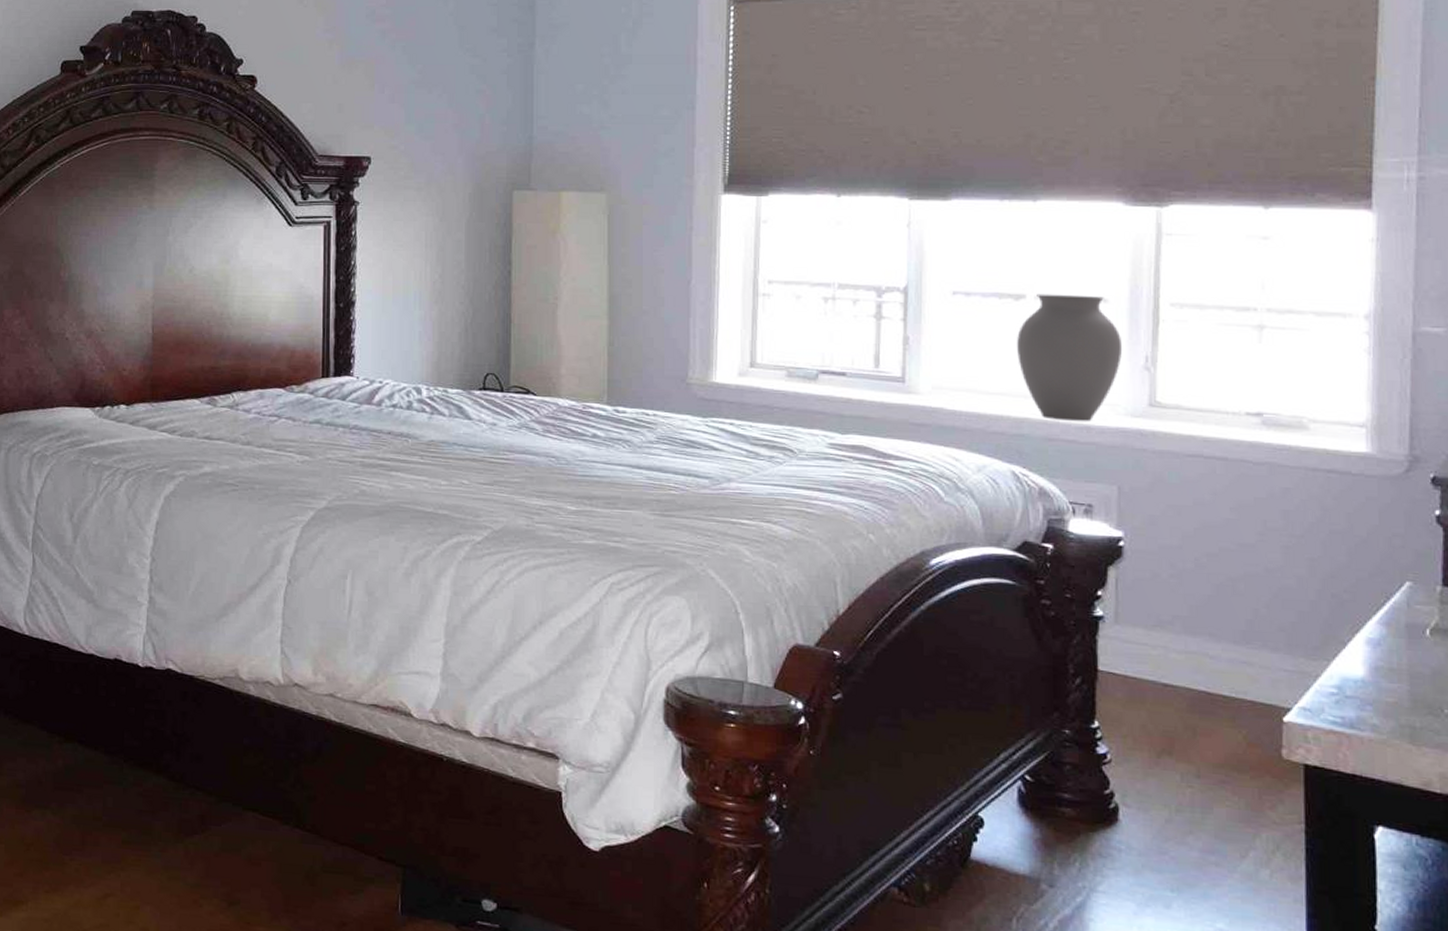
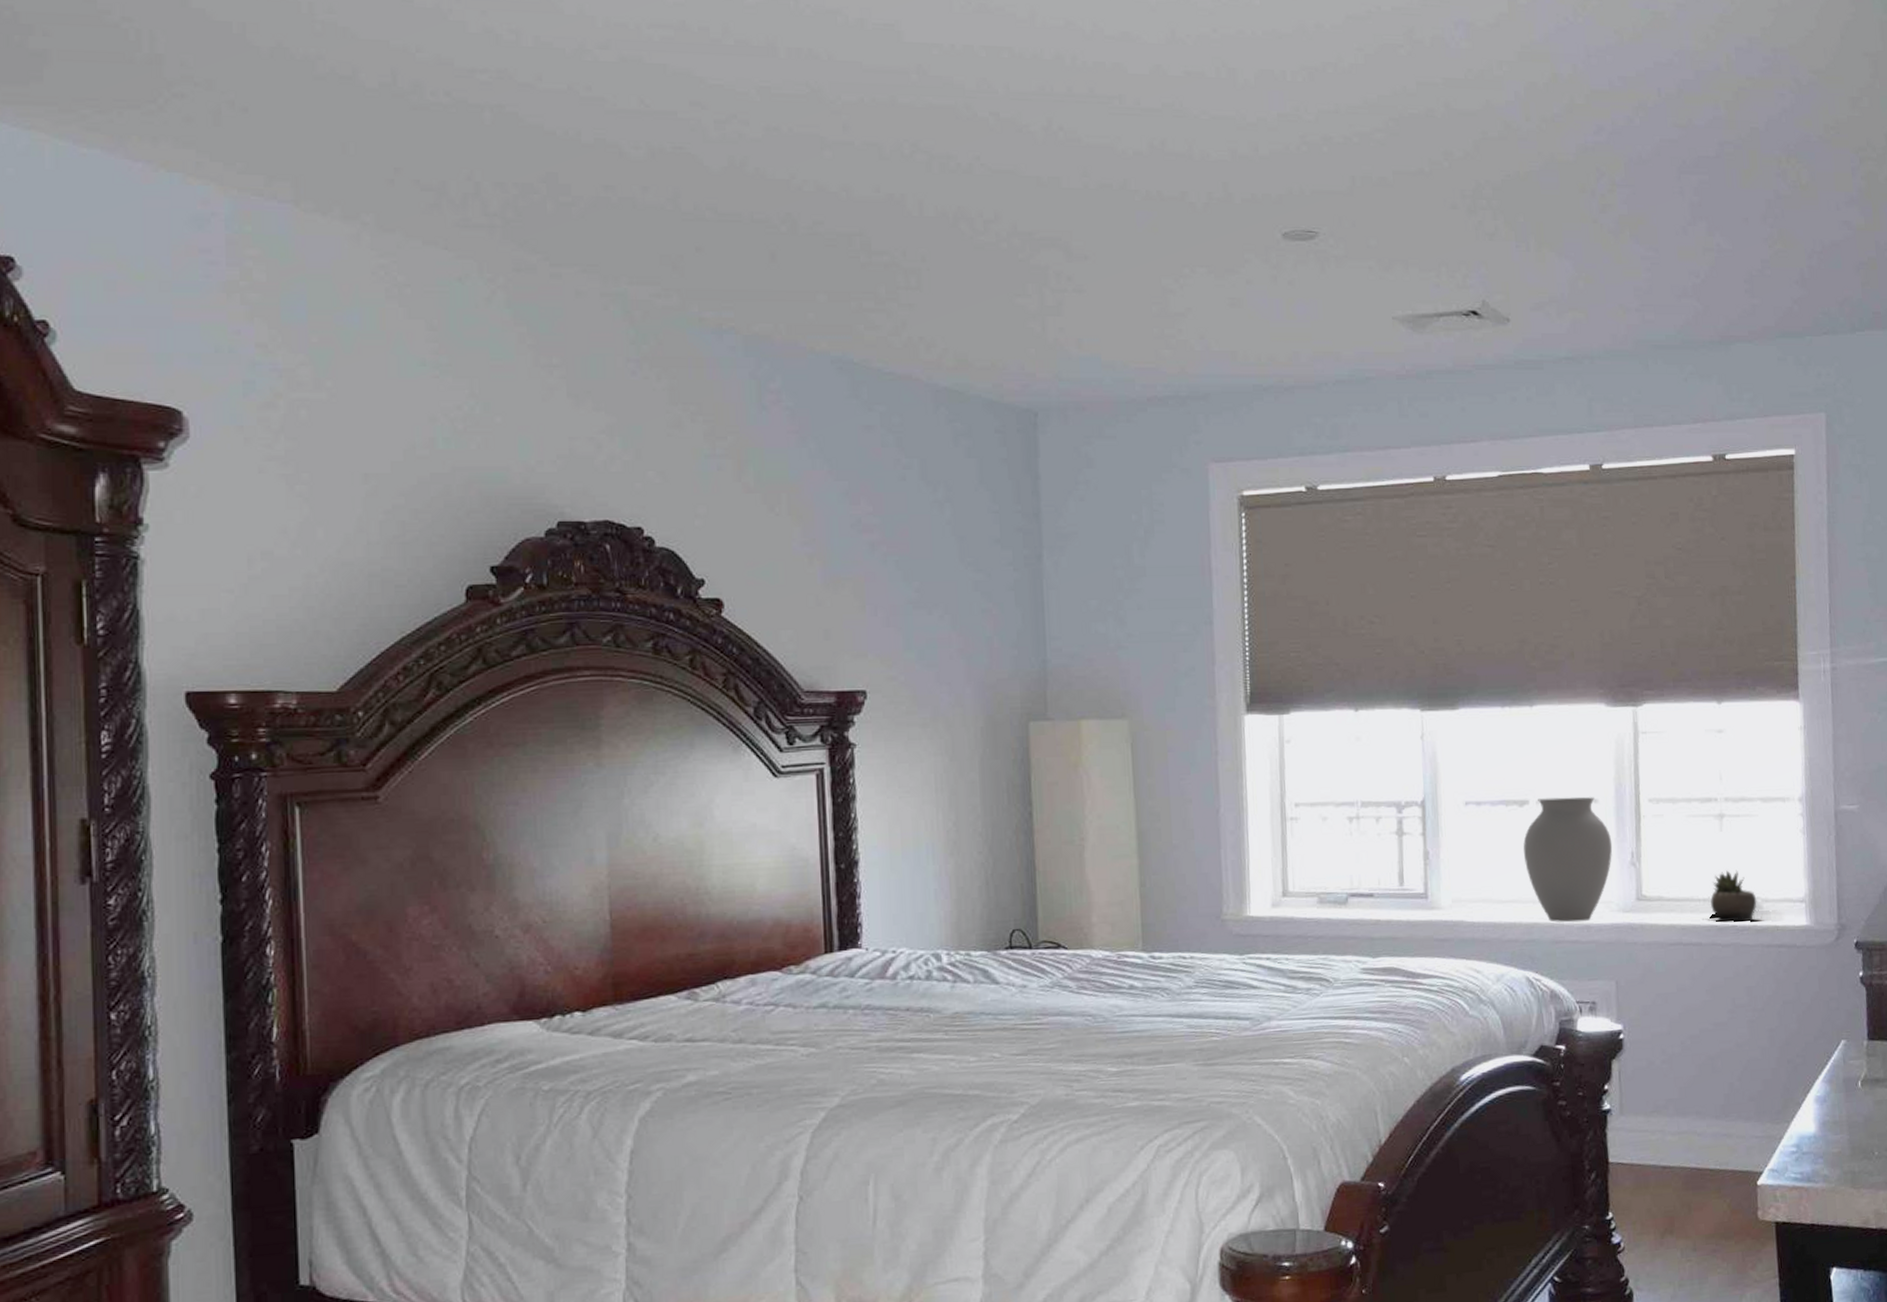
succulent plant: none [1230,385,1310,443] -> present [1703,870,1764,923]

